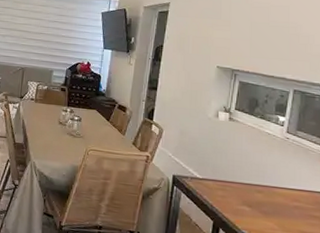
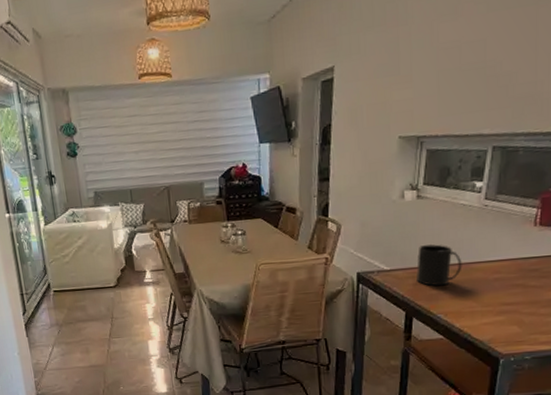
mug: none [225,162,266,204] -> present [416,244,462,286]

